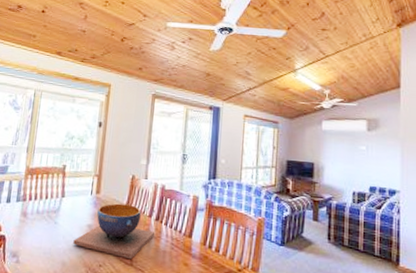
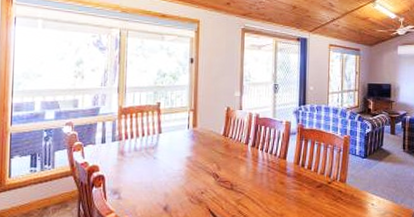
decorative bowl: present [73,203,155,260] -> none [174,134,253,184]

